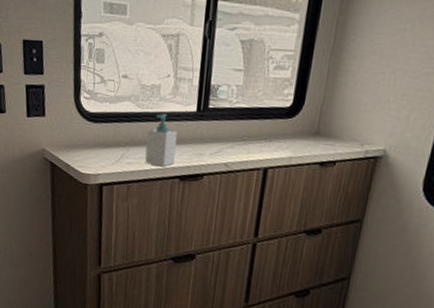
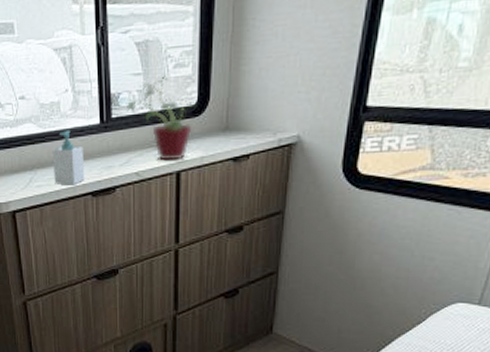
potted plant: none [223,73,292,158] -> present [125,74,197,161]

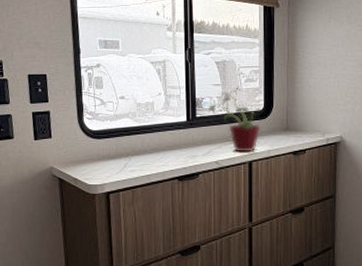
soap bottle: present [52,130,85,185] -> none [145,125,173,171]

